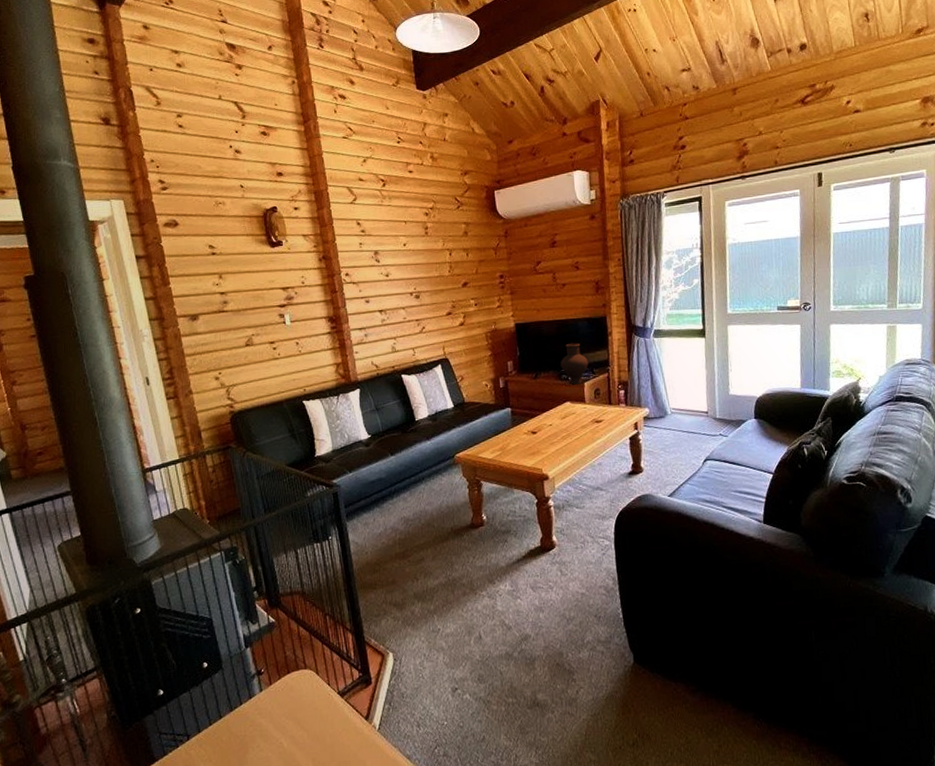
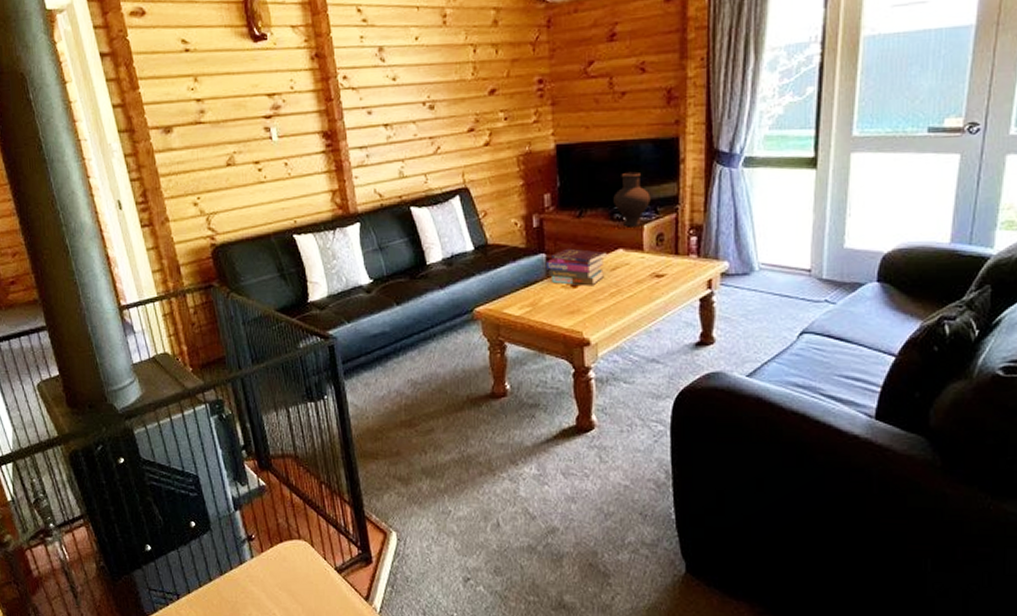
books: none [511,402,558,432] -> present [545,248,607,286]

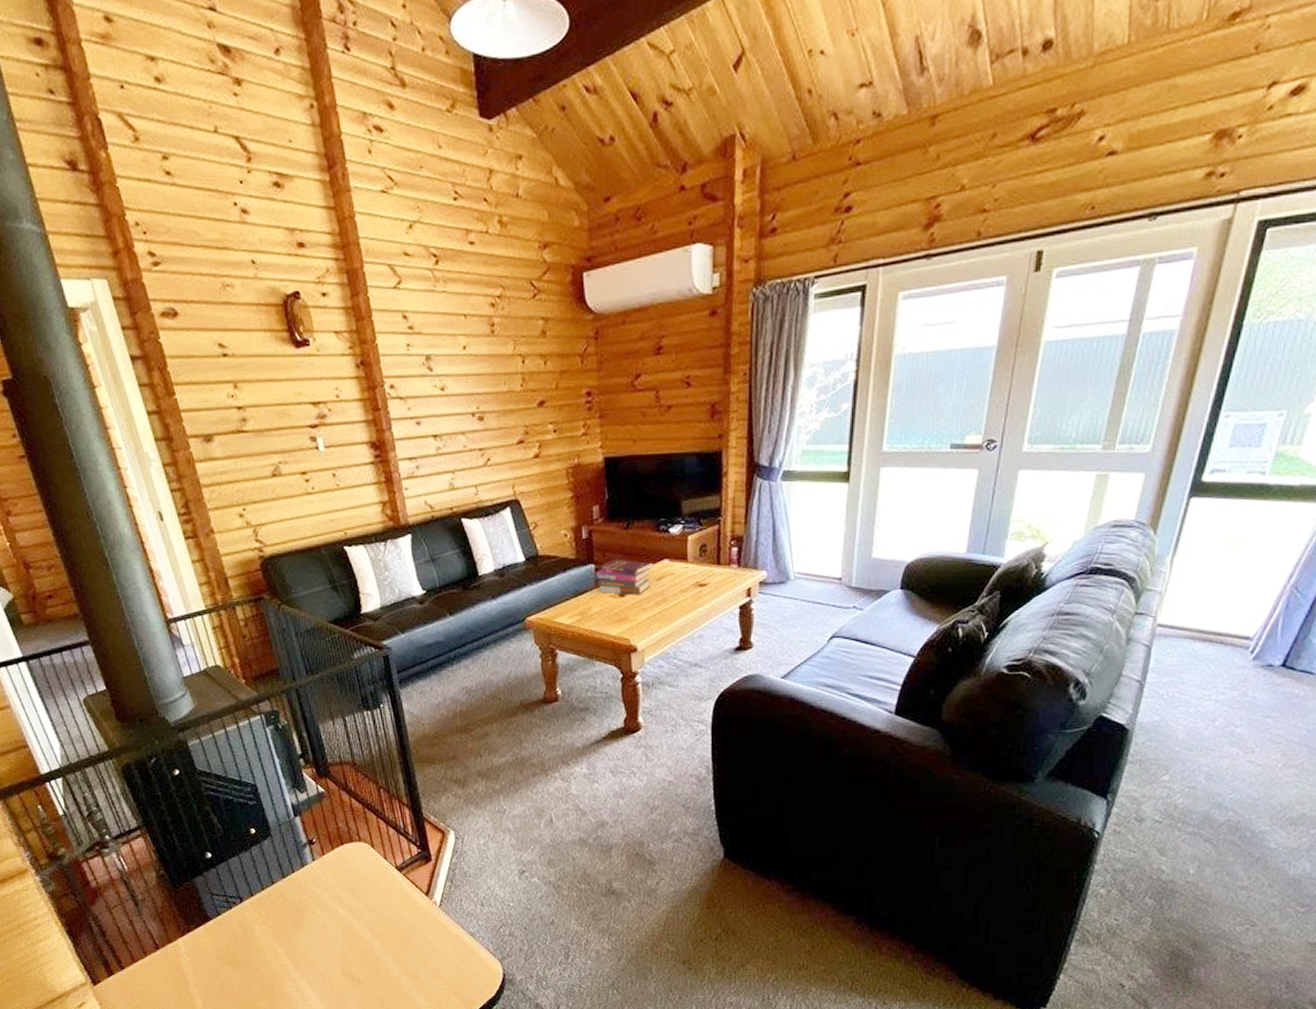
vase: present [613,173,651,227] -> none [659,486,695,539]

